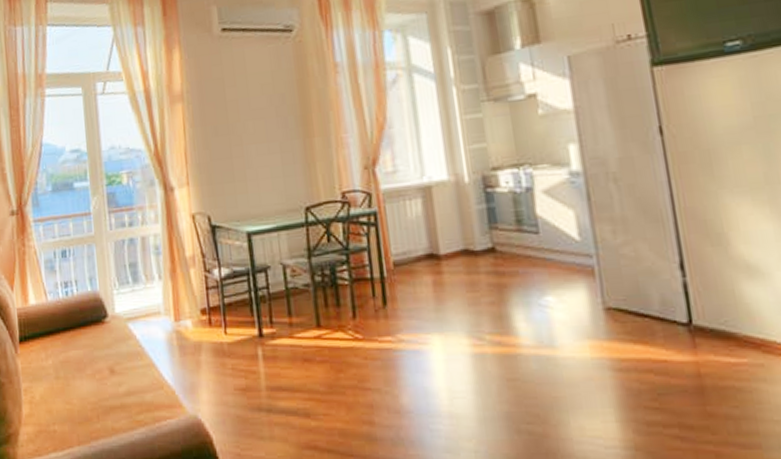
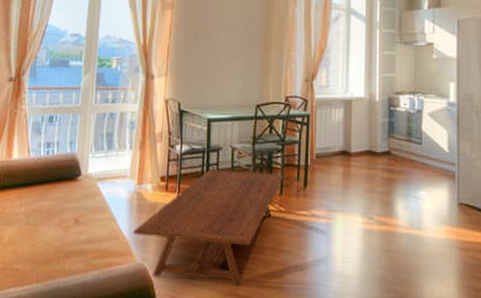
coffee table: none [178,291,355,437] -> present [133,169,284,287]

